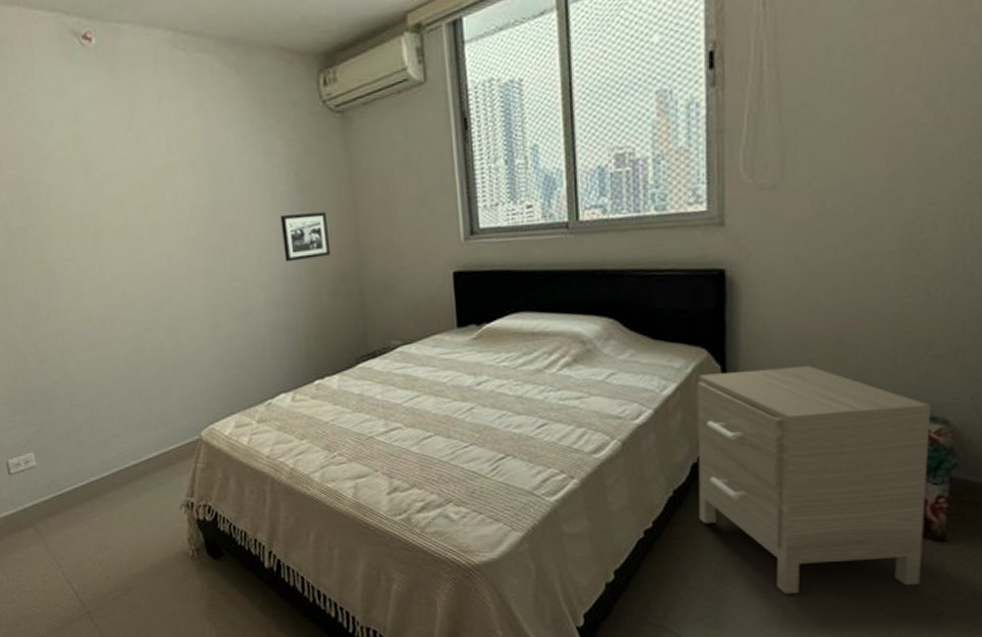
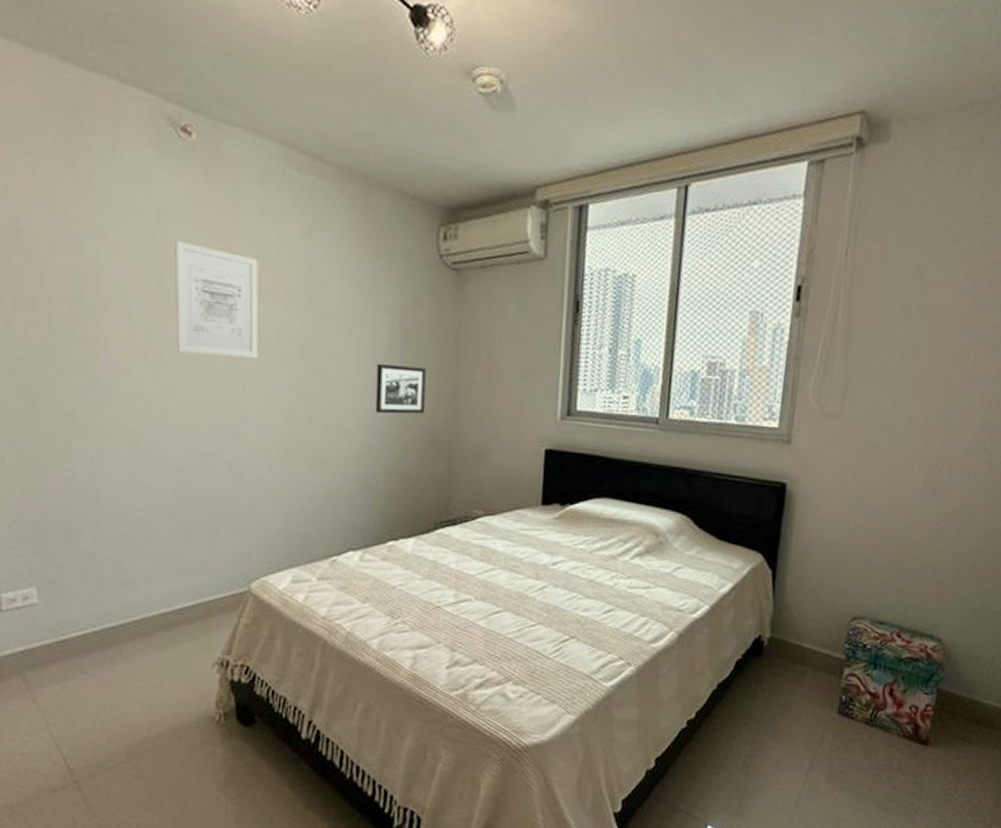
wall art: none [93,136,176,235] -> present [175,240,258,359]
nightstand: present [697,366,931,595] -> none [736,577,931,787]

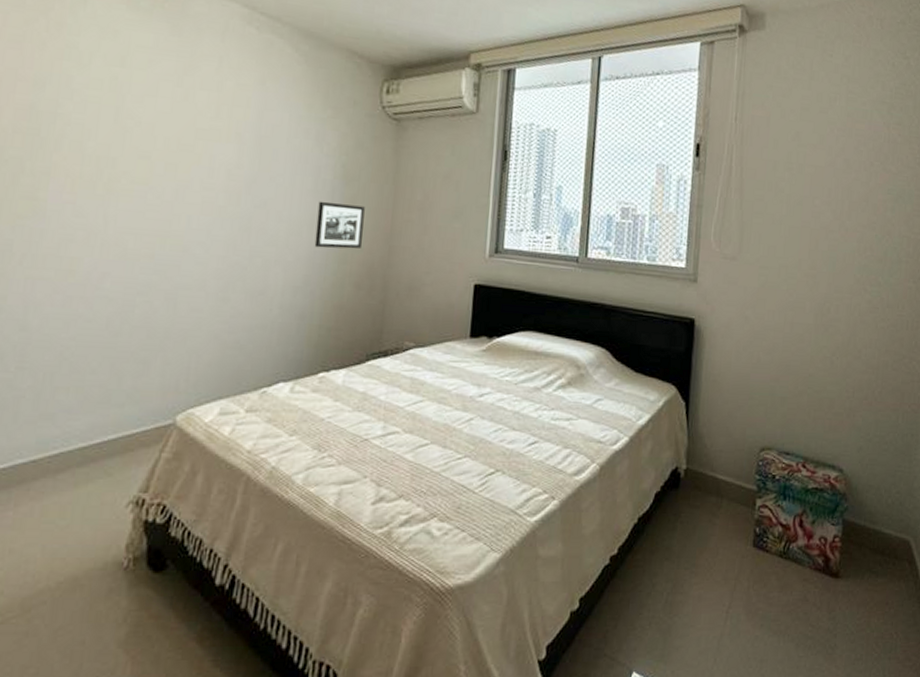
wall art: present [175,240,258,359] -> none [126,84,213,194]

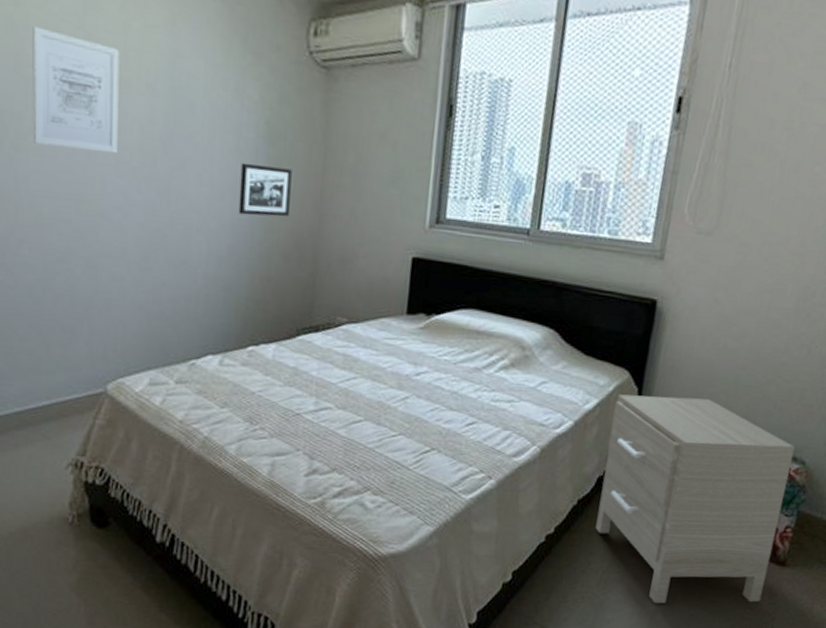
wall art: none [126,84,213,194] -> present [32,26,120,154]
nightstand: none [657,409,831,626] -> present [595,394,795,604]

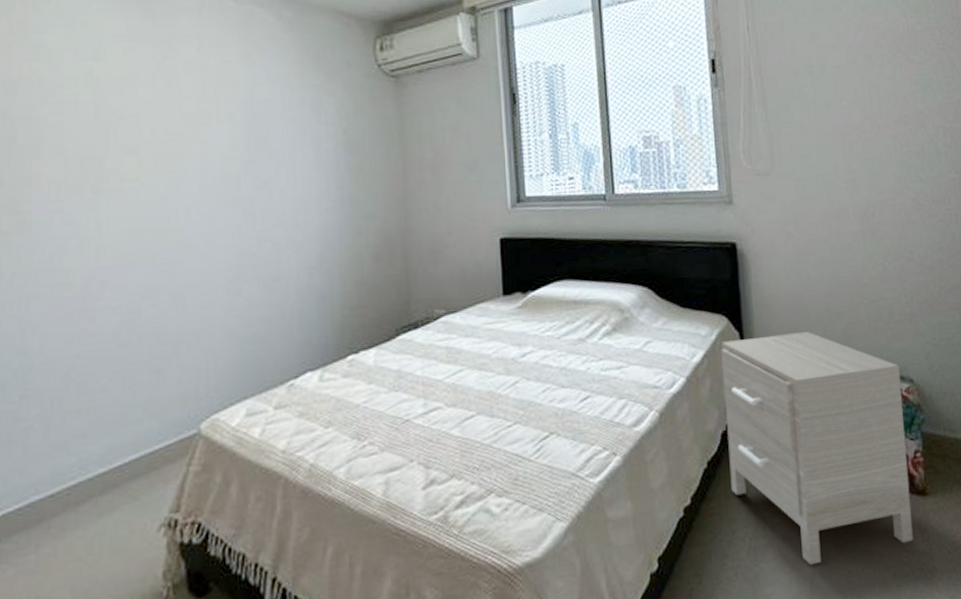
wall art: present [32,26,120,154] -> none [112,76,200,185]
picture frame: present [238,162,292,217] -> none [323,172,375,223]

